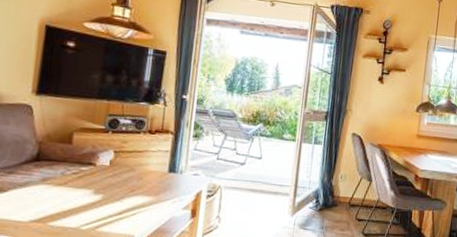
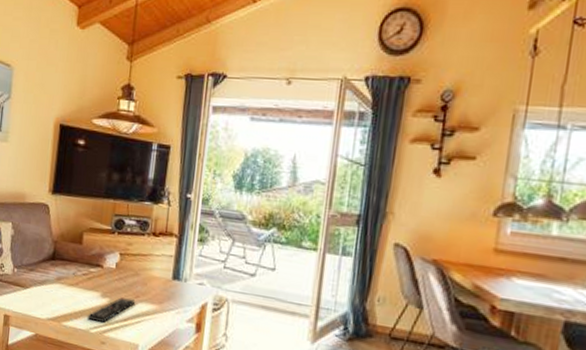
remote control: none [77,193,131,218] -> present [87,297,136,323]

